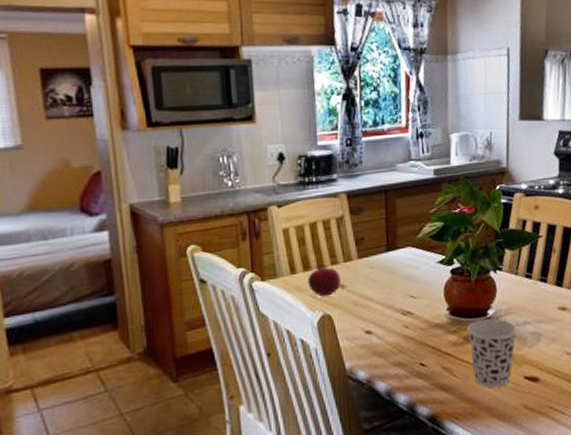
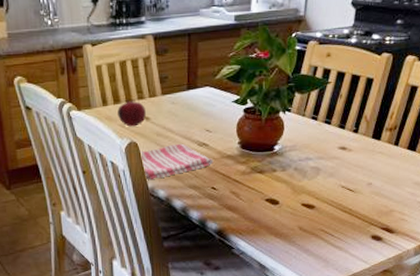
dish towel: none [335,313,421,360] -> present [140,143,214,181]
cup: present [467,318,517,388] -> none [255,153,299,212]

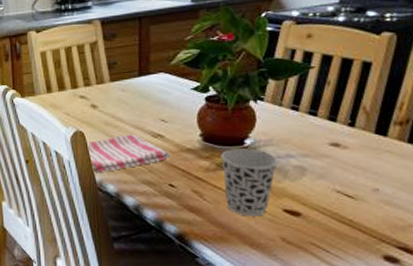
fruit: present [117,99,146,127] -> none [62,86,93,115]
cup: none [255,153,299,212] -> present [220,148,277,217]

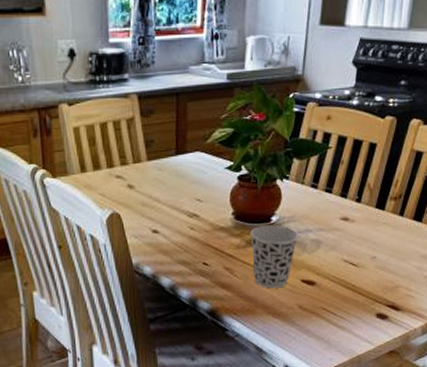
dish towel: present [87,134,171,173] -> none [124,214,205,256]

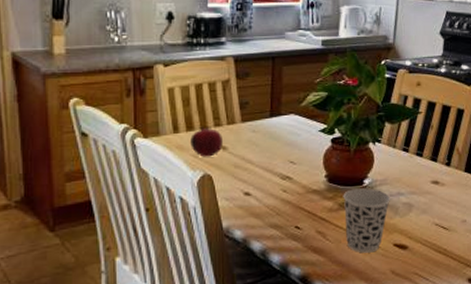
fruit: none [98,165,130,196] -> present [190,126,223,157]

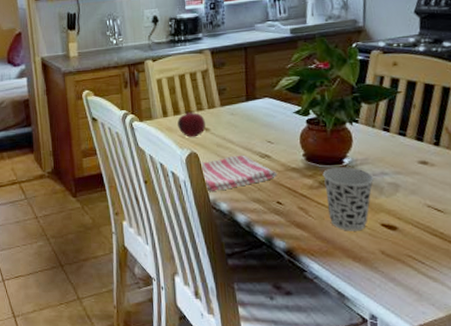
dish towel: none [215,176,298,219] -> present [201,155,278,192]

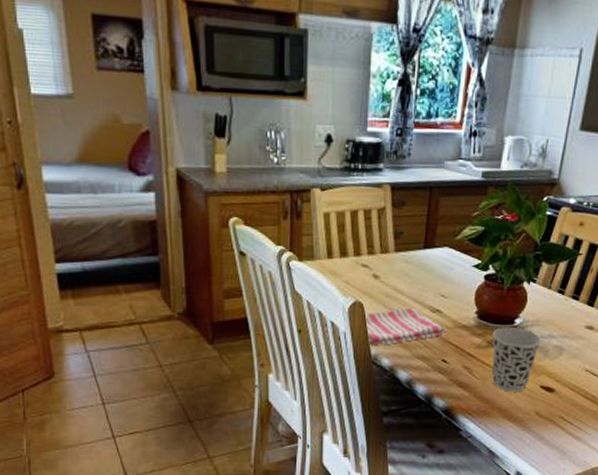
fruit: present [177,110,205,138] -> none [343,253,375,285]

